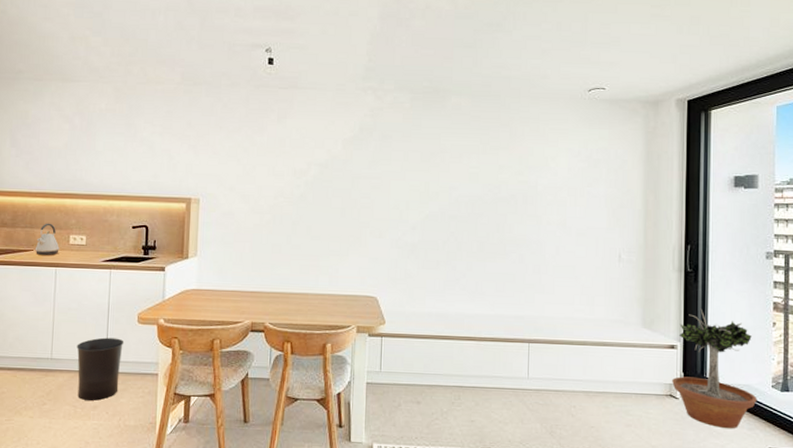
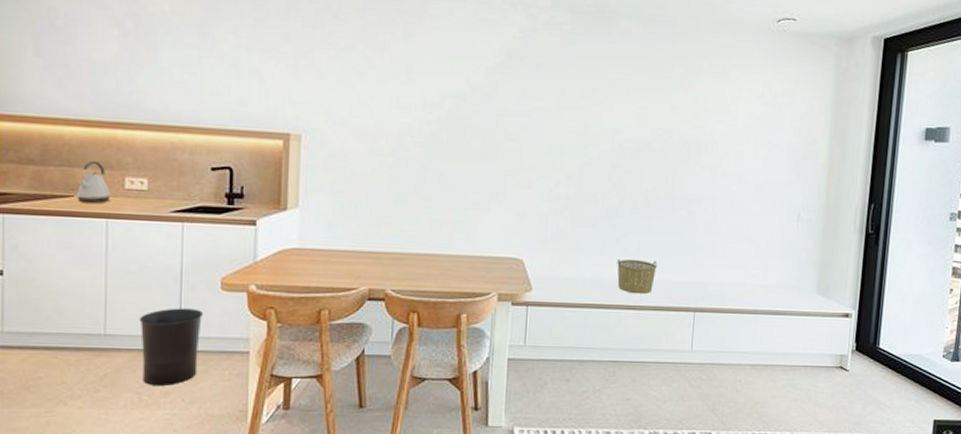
basket: none [458,296,494,327] -> present [617,259,658,295]
potted tree: present [672,308,757,428] -> none [843,273,928,400]

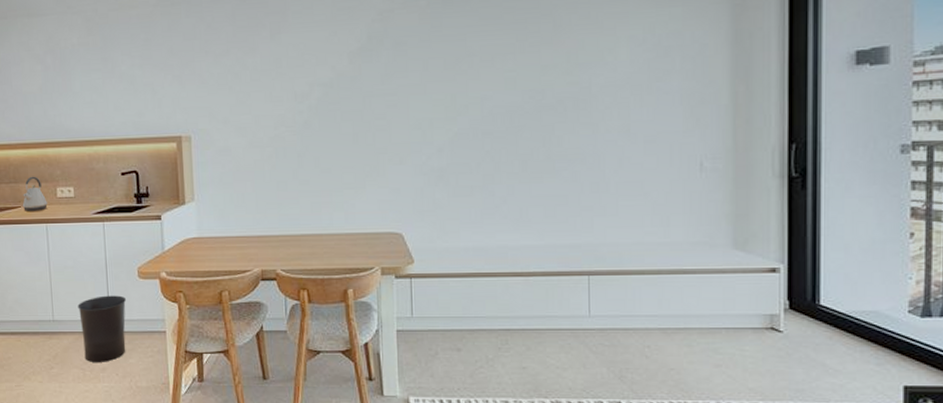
basket: present [617,259,658,295] -> none [499,224,543,261]

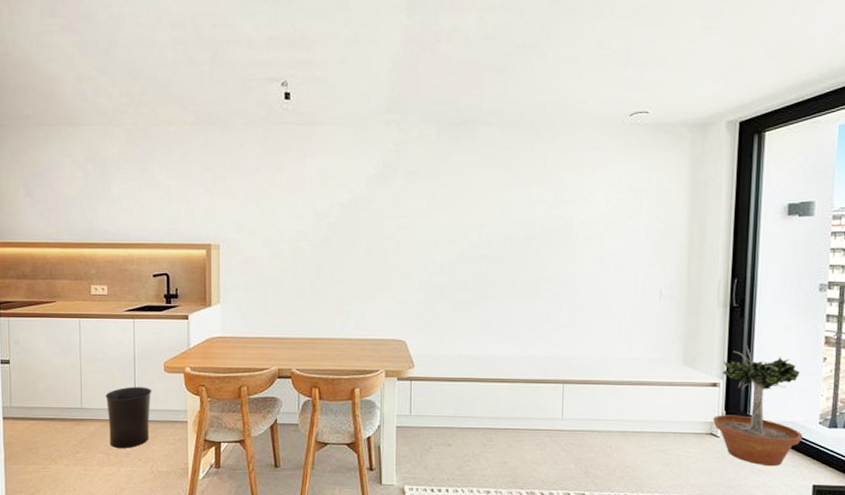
kettle: present [22,176,48,213] -> none [57,273,82,307]
potted tree: none [774,221,888,364] -> present [713,344,803,466]

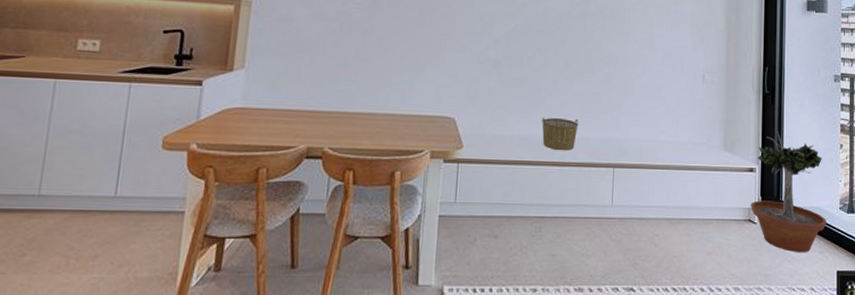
waste bin: present [105,387,152,448] -> none [72,167,143,248]
basket: none [489,337,526,369] -> present [542,117,579,151]

